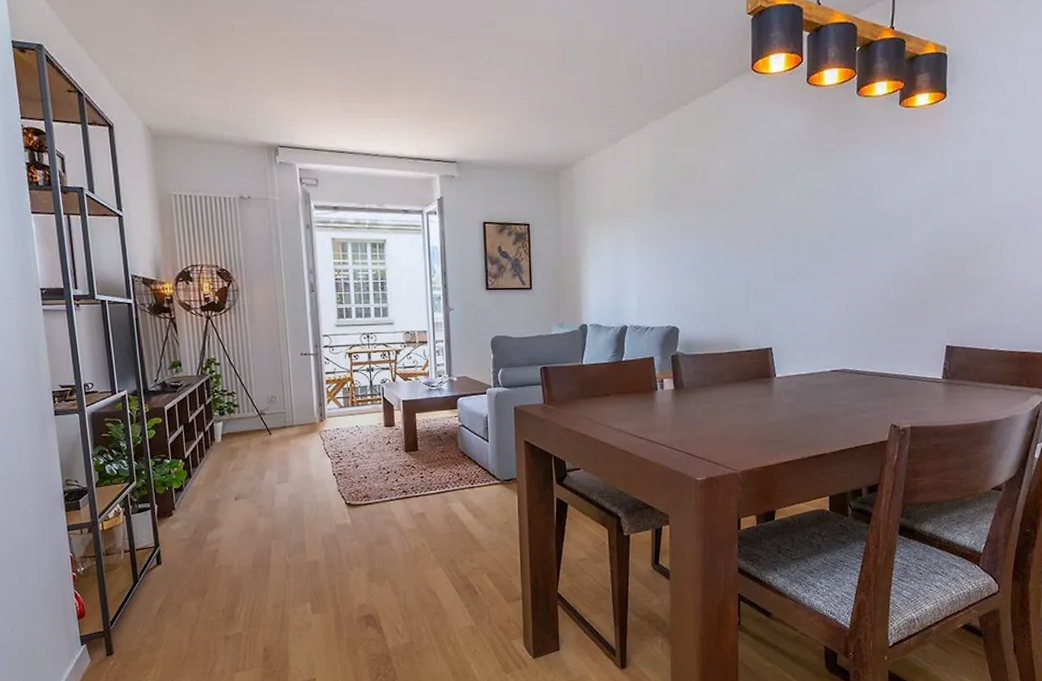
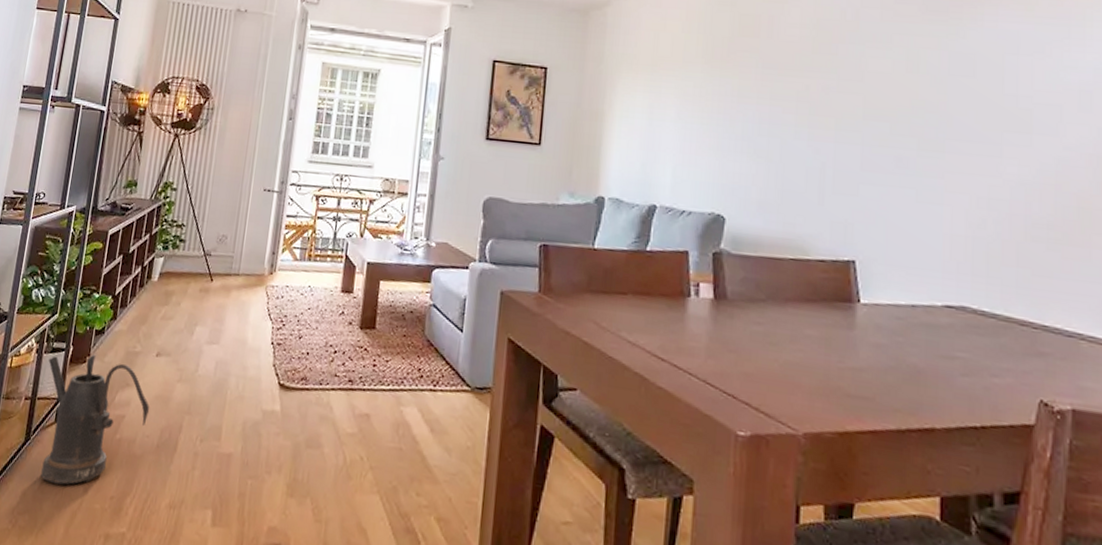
watering can: none [137,507,240,609] -> present [41,354,150,485]

